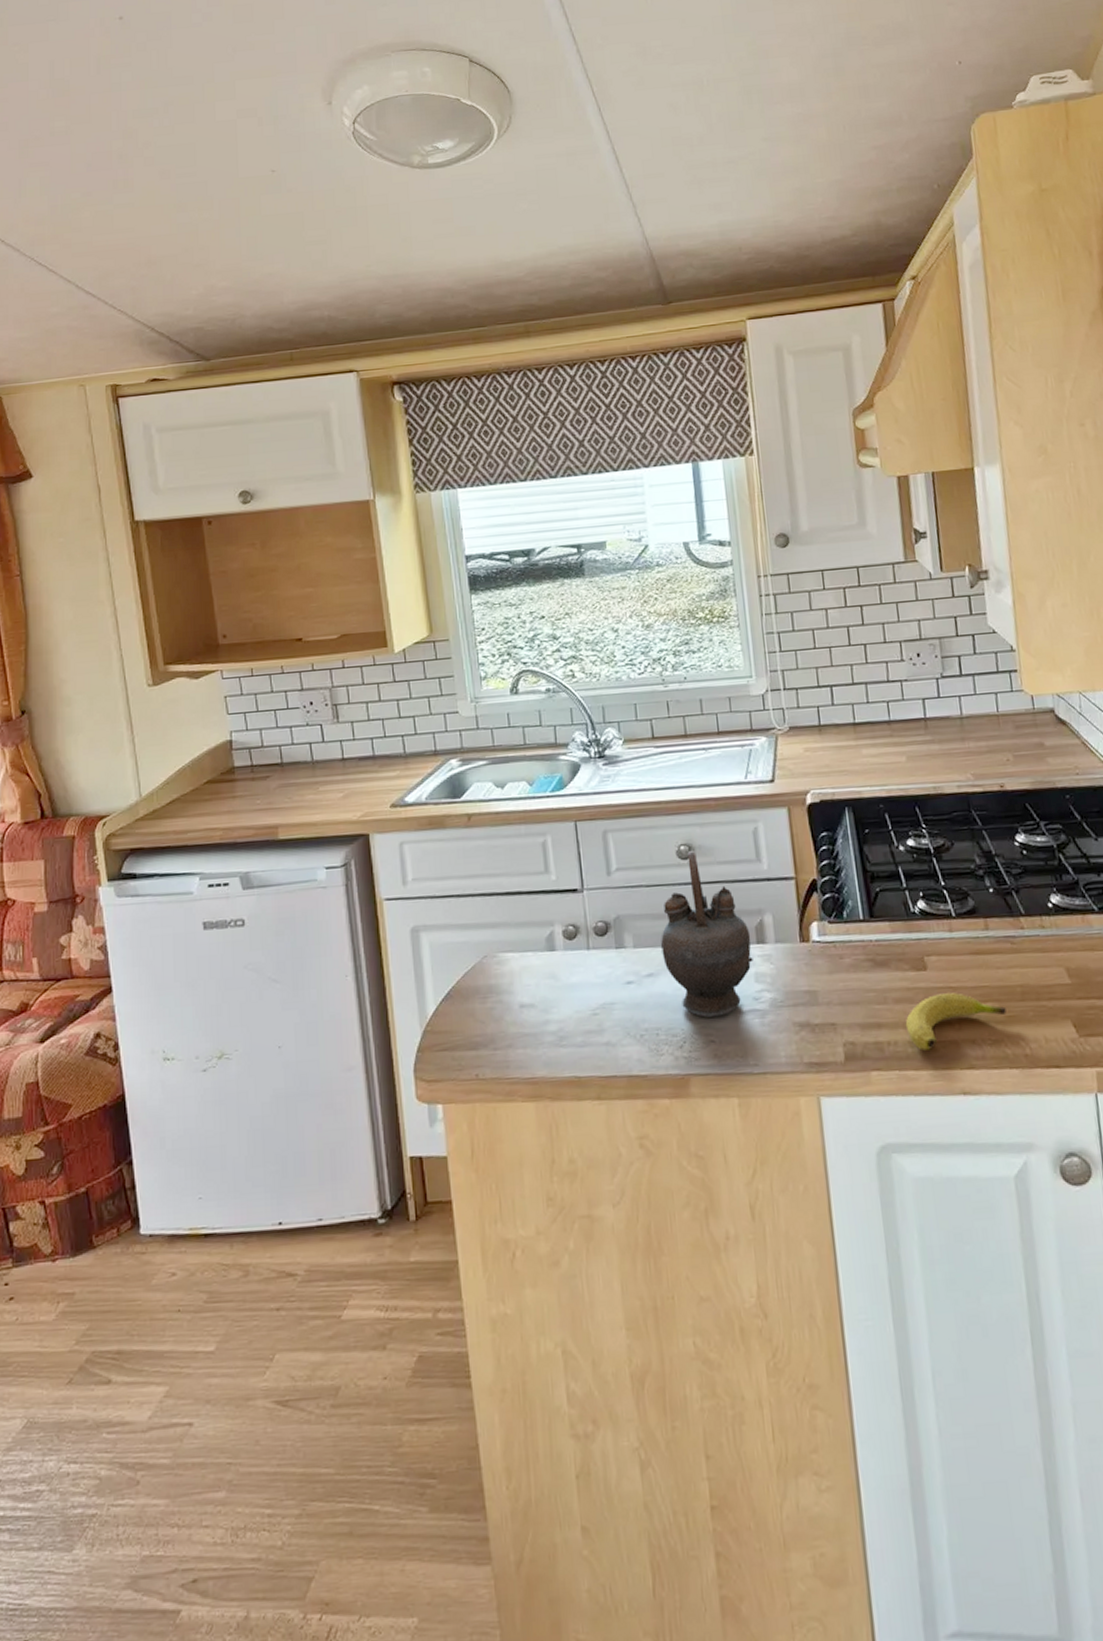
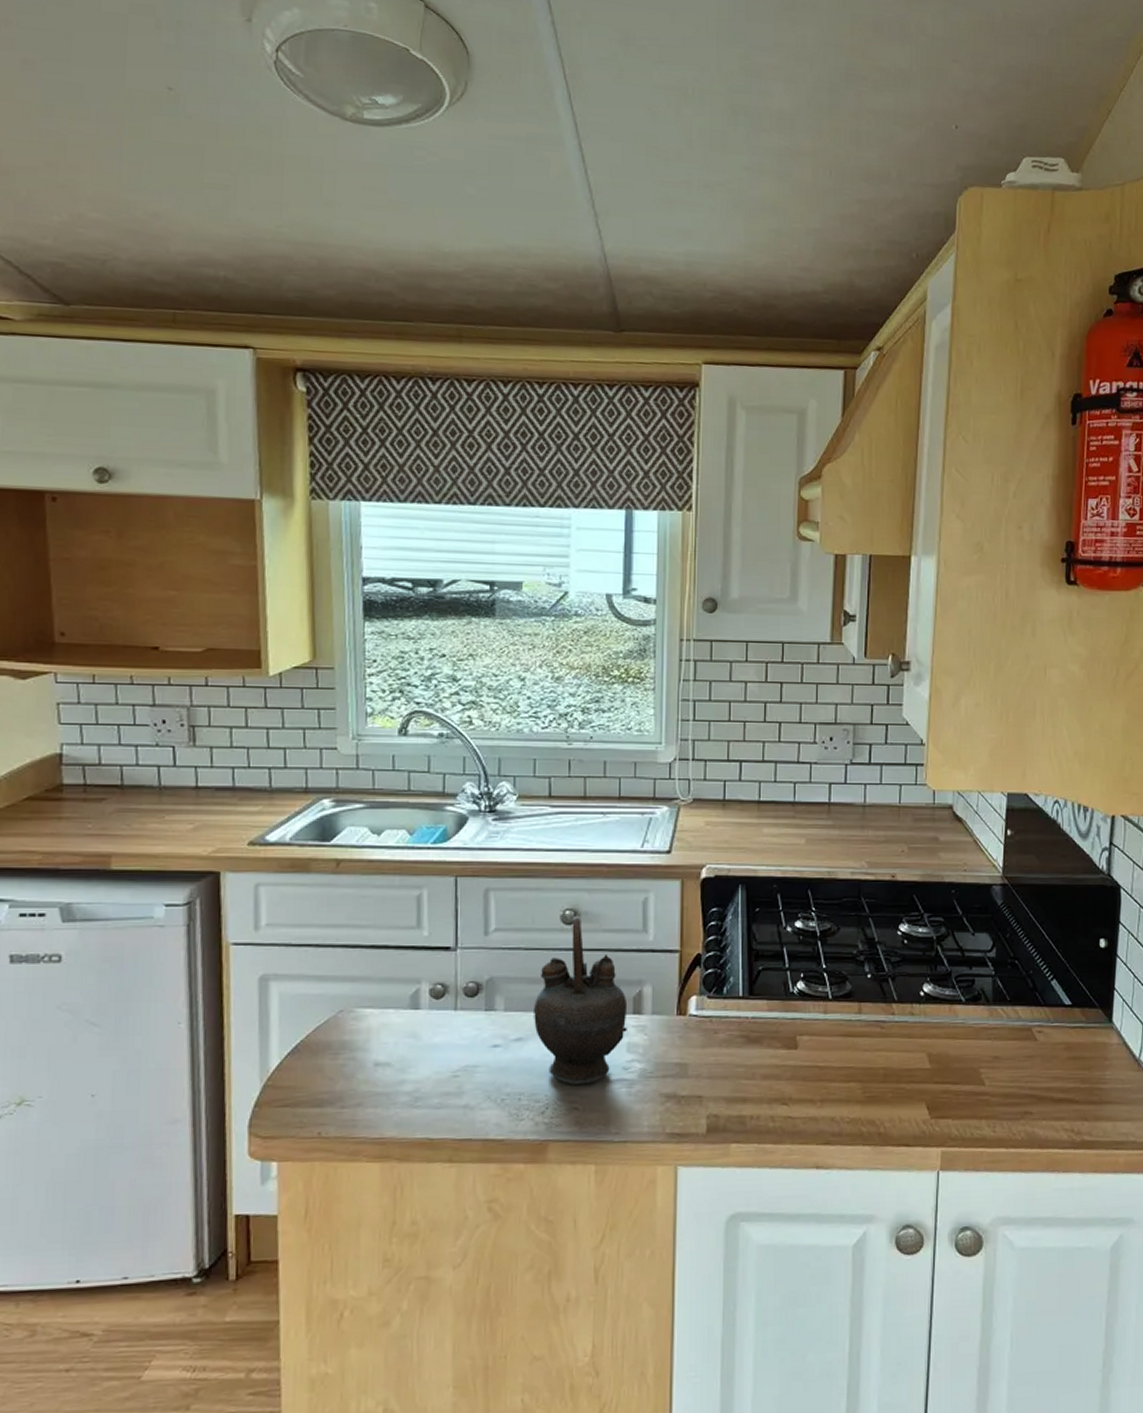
fruit: present [905,992,1007,1051] -> none [770,1072,867,1126]

